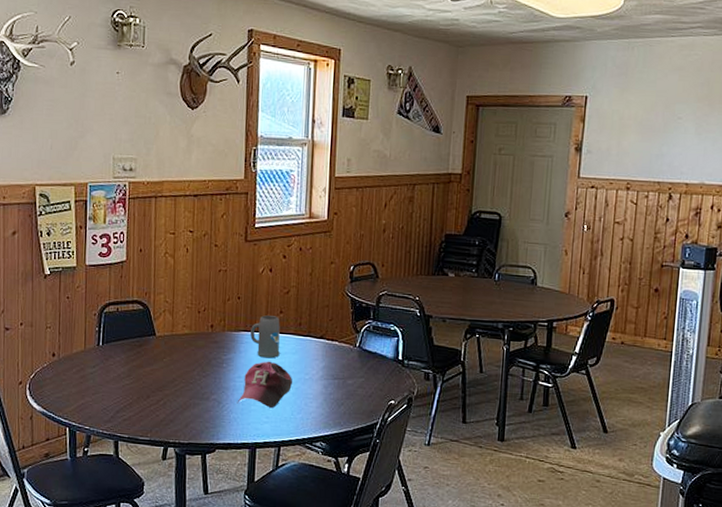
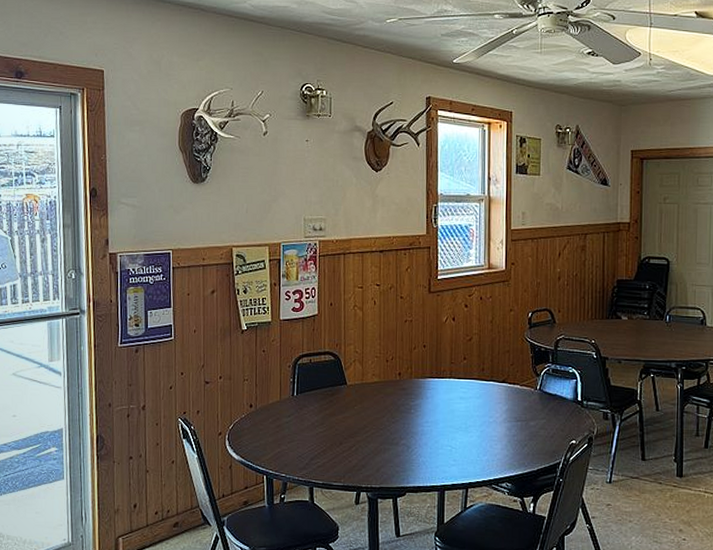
baseball cap: present [238,361,293,408] -> none [426,405,478,451]
beer mug: present [250,315,280,359] -> none [436,362,465,403]

